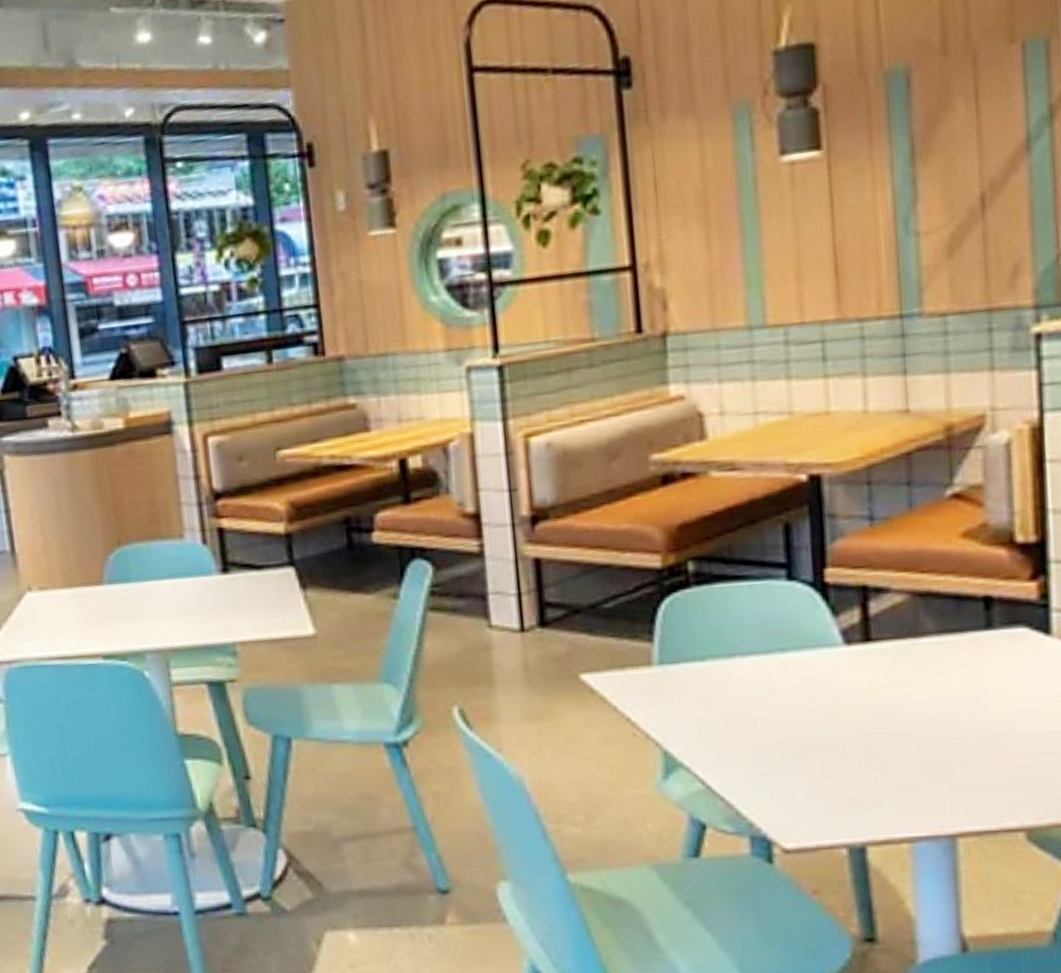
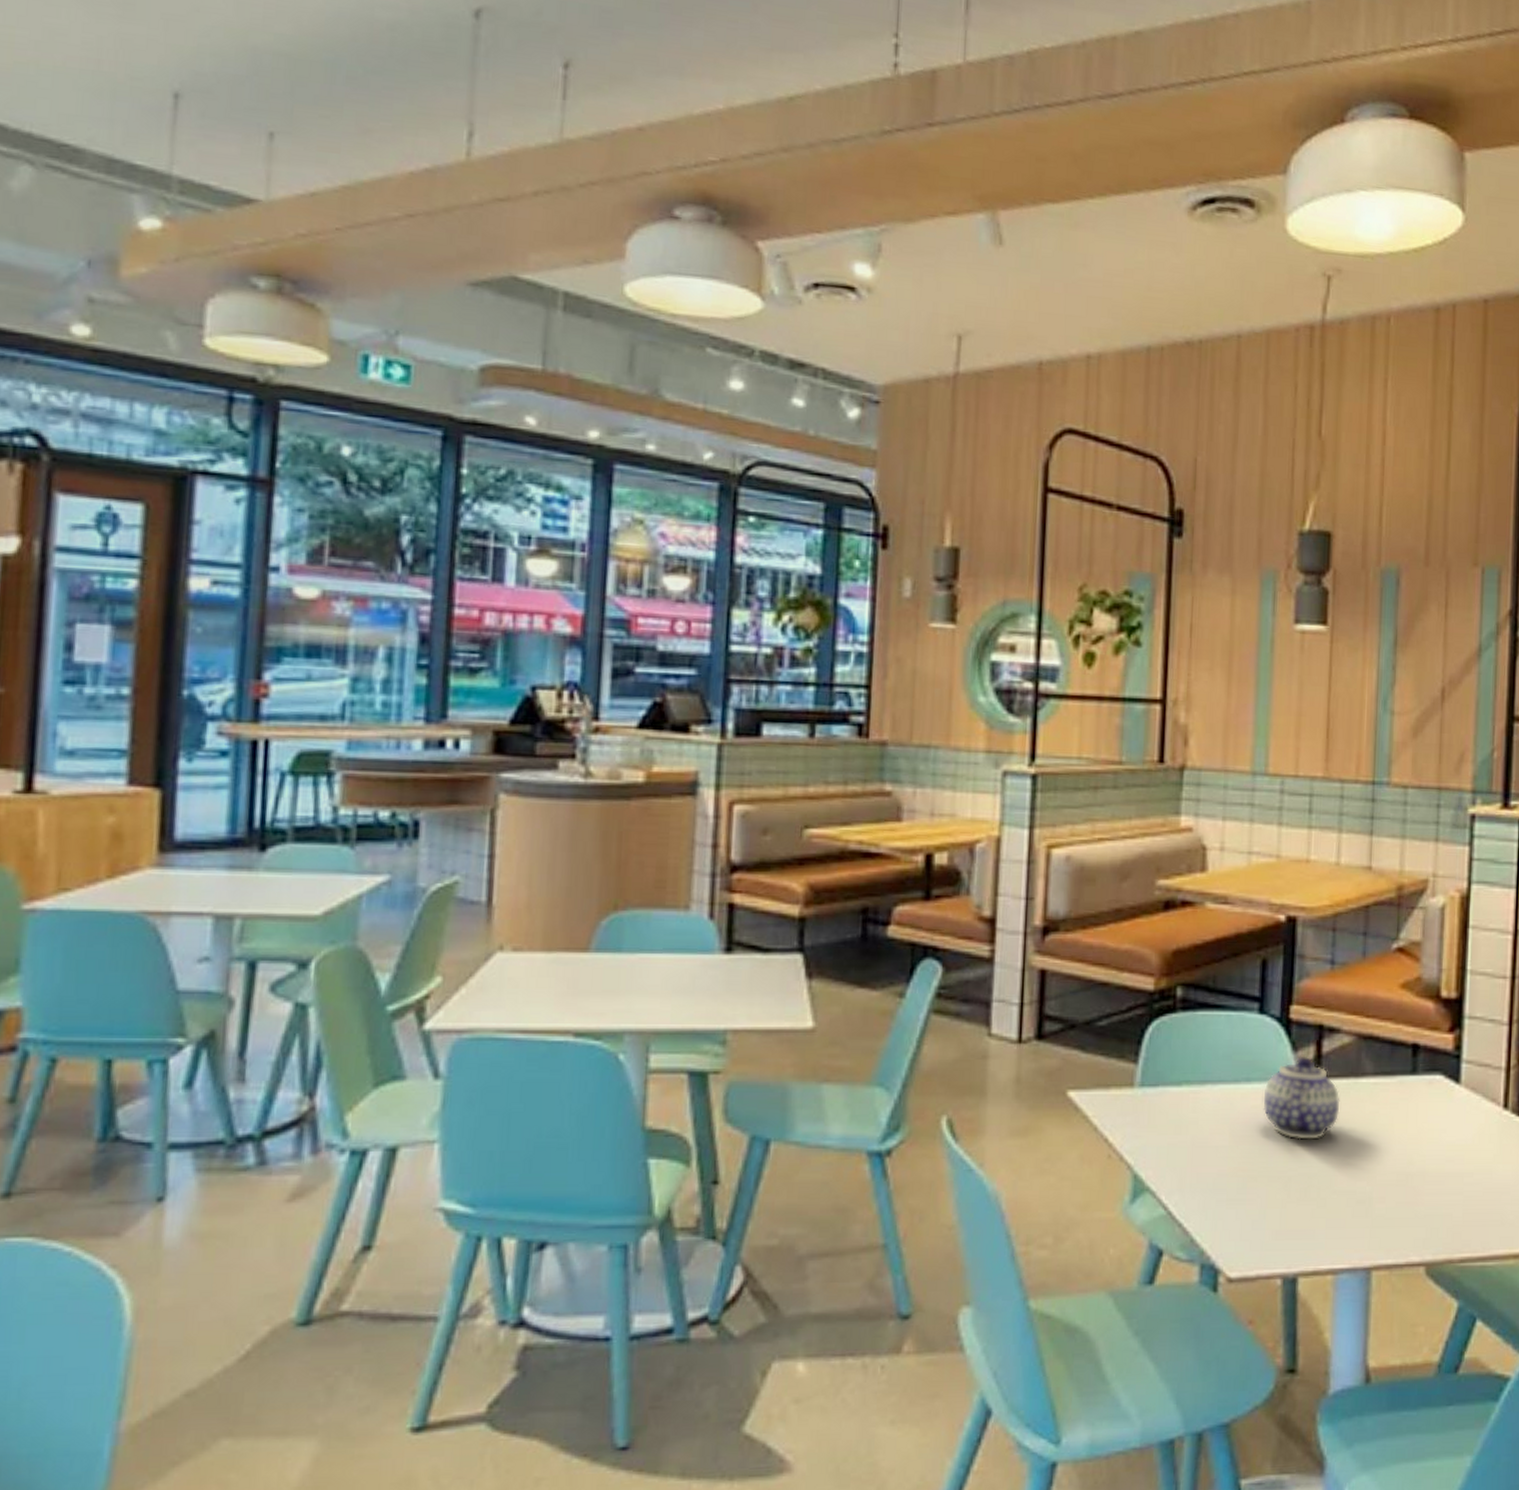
teapot: none [803,619,899,707] -> present [1263,1056,1340,1140]

